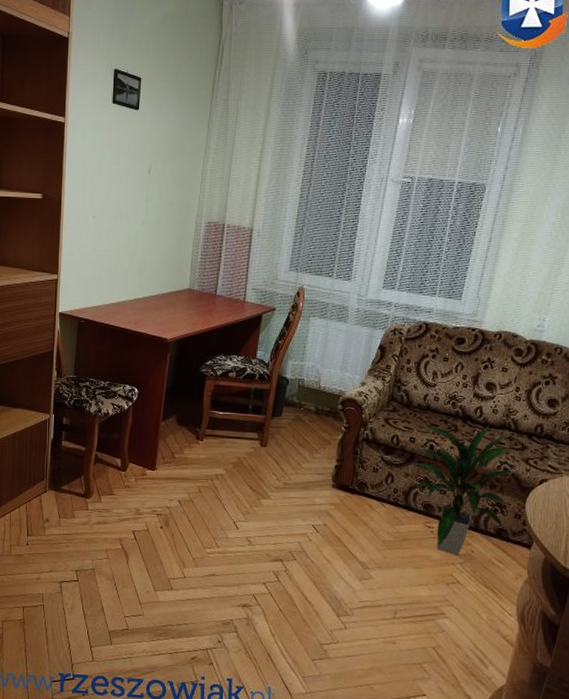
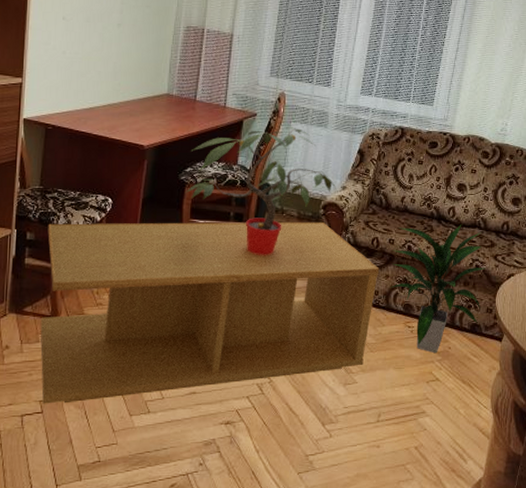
coffee table: none [75,410,399,575] -> present [40,222,380,404]
potted plant: none [206,322,356,448] -> present [186,127,337,255]

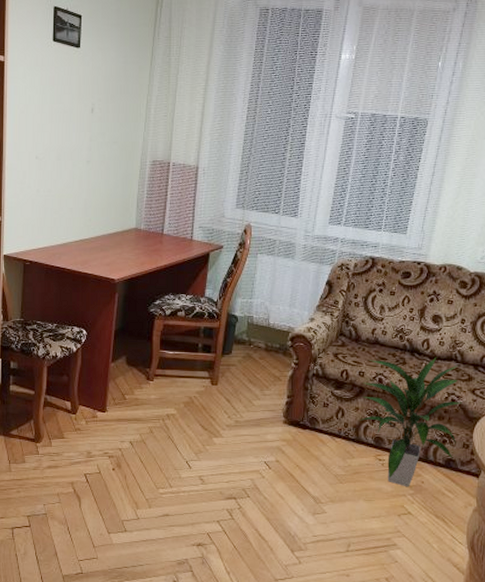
coffee table: present [40,222,380,404] -> none [25,353,349,519]
potted plant: present [186,127,337,255] -> none [155,259,305,386]

